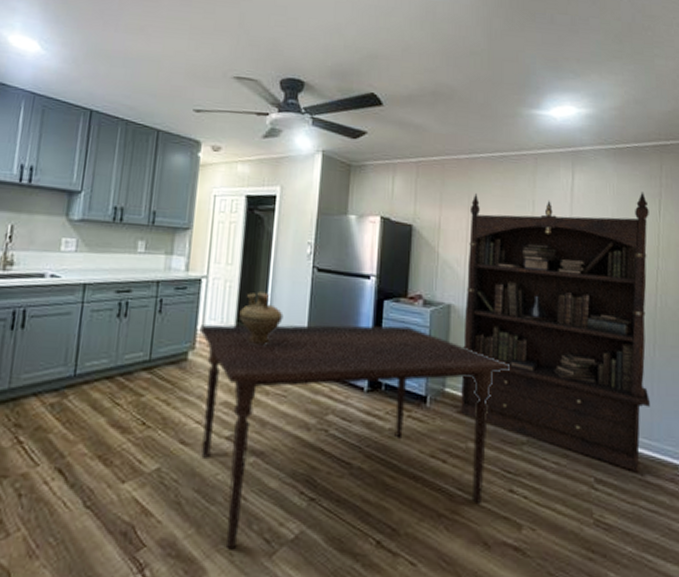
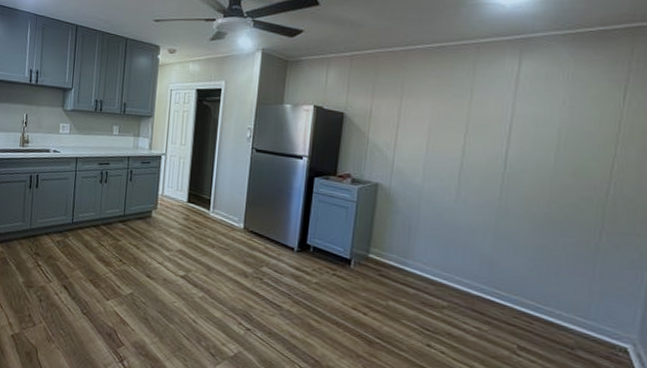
dining table: present [200,323,511,550] -> none [160,190,436,357]
ceramic jug: present [239,291,284,344] -> none [191,167,227,209]
bookcase: present [459,192,650,473] -> none [382,77,611,346]

